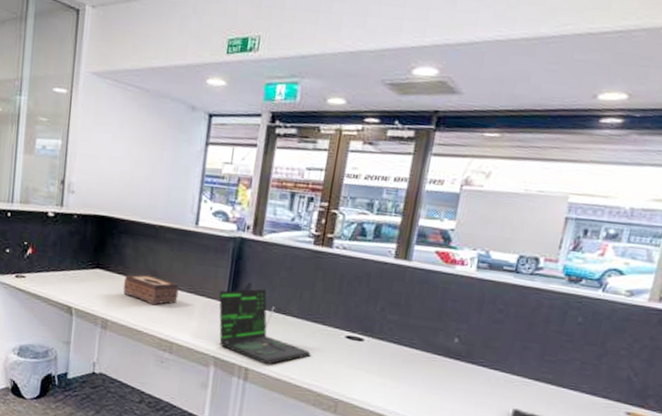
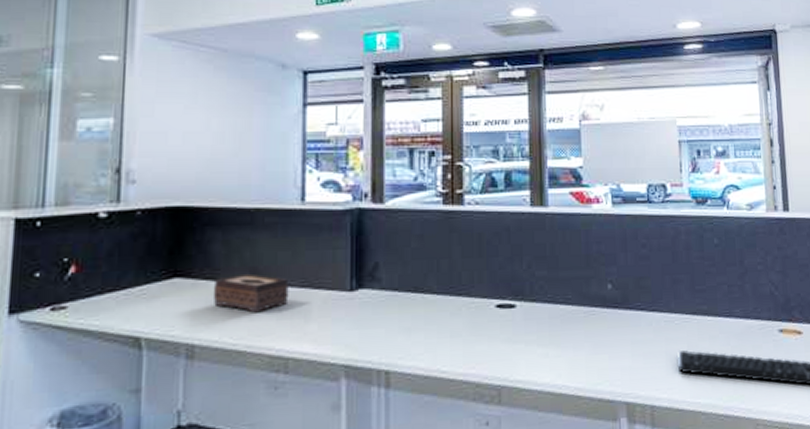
laptop: present [219,288,311,365] -> none [340,266,461,361]

